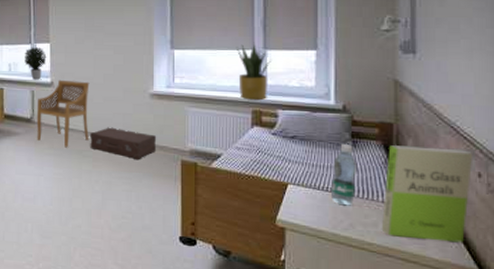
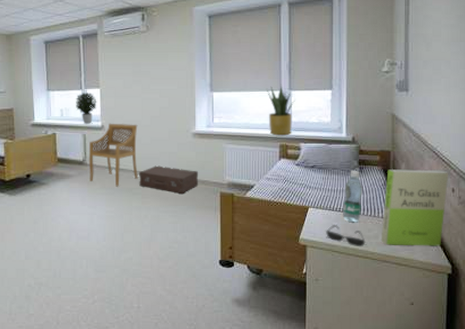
glasses: none [310,205,361,236] -> present [326,224,366,247]

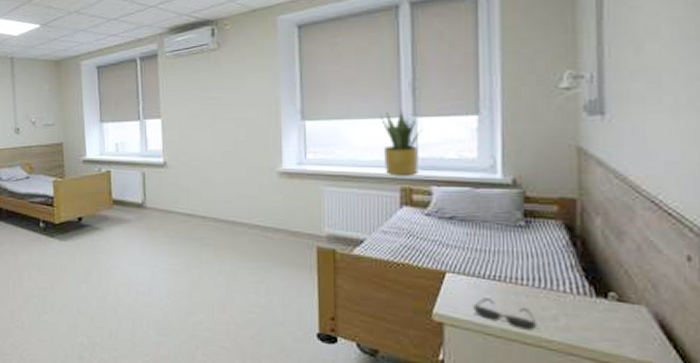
potted plant: present [76,92,97,125] -> none [133,123,158,162]
chair: present [88,123,138,187] -> none [148,159,209,235]
suitcase: present [138,165,199,195] -> none [209,211,288,248]
bottle: present [342,170,363,223] -> none [498,223,532,297]
book: present [381,169,449,246] -> none [562,225,681,340]

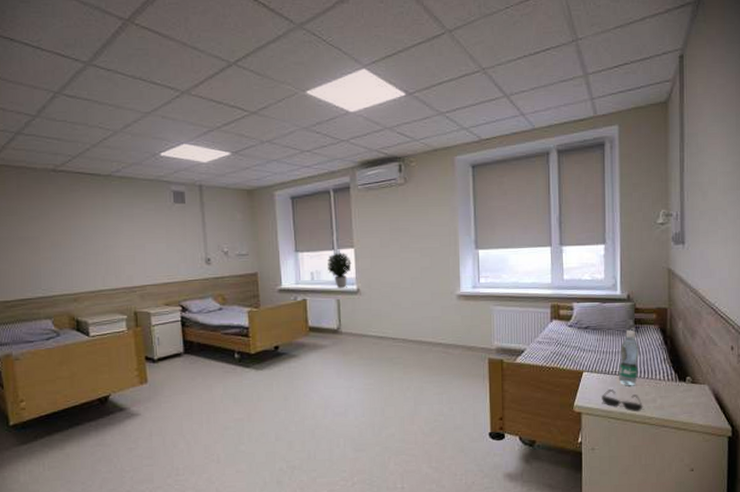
potted plant: none [133,123,158,162] -> present [328,253,352,289]
planter: present [379,108,423,175] -> none [535,239,567,294]
bottle: none [498,223,532,297] -> present [618,329,640,386]

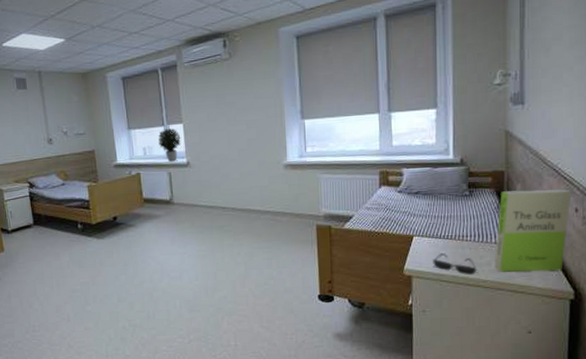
bottle: present [618,329,640,386] -> none [450,194,474,250]
book: none [658,327,728,409] -> present [494,189,572,272]

